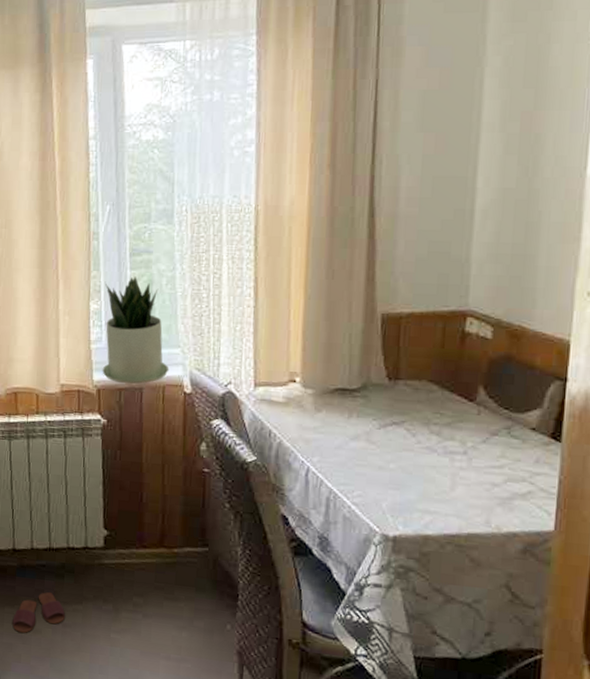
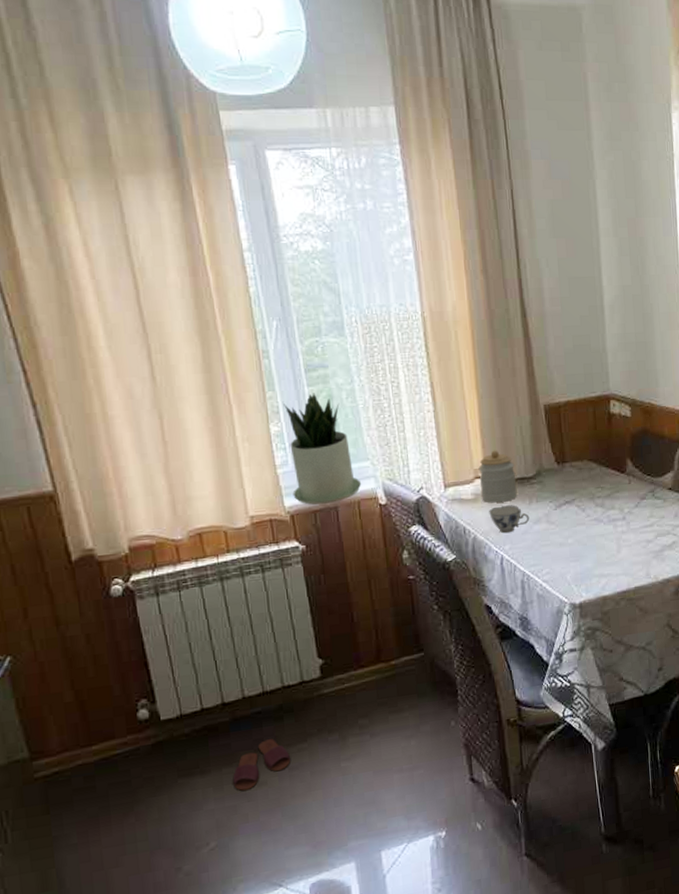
jar: none [294,355,338,411] -> present [478,450,517,503]
teacup: none [300,415,347,445] -> present [489,505,530,534]

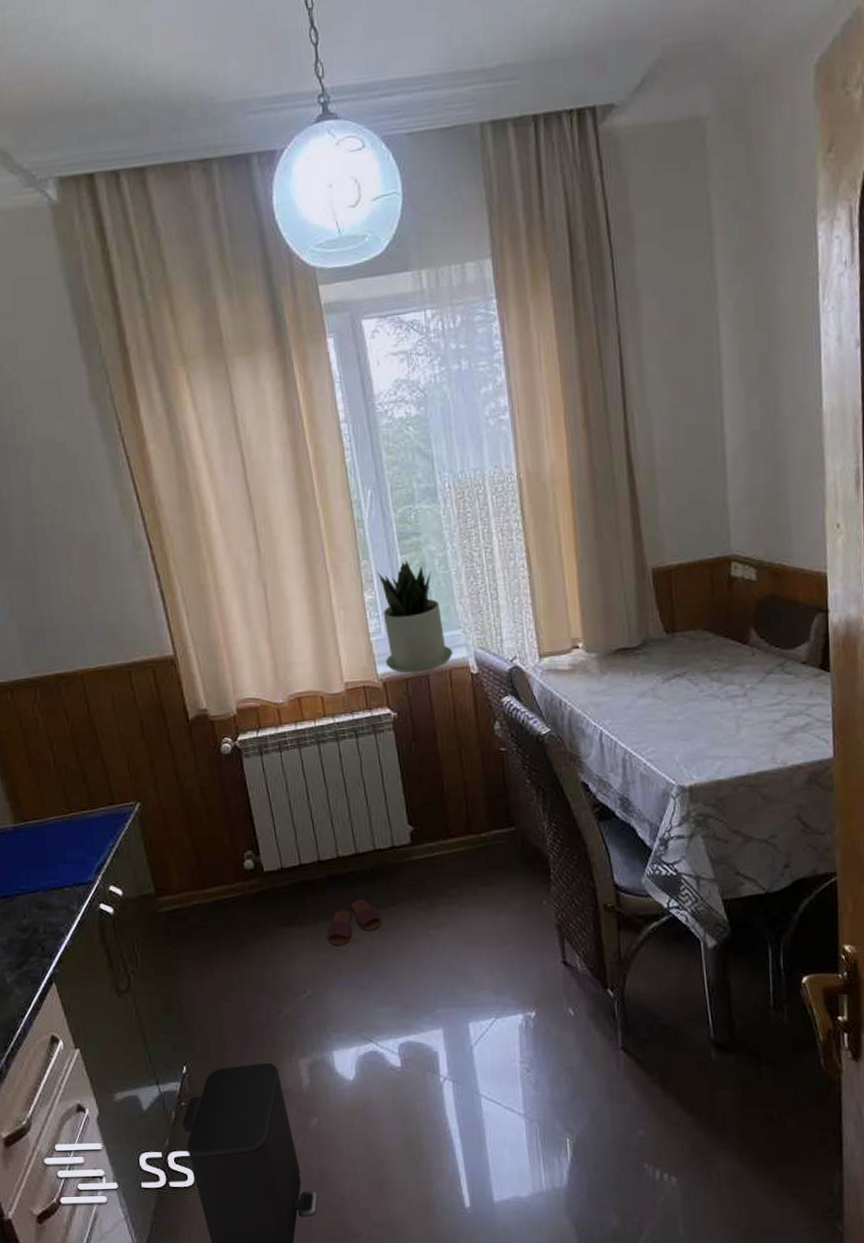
jar: present [478,450,517,503] -> none [576,618,620,675]
teacup: present [489,505,530,534] -> none [587,677,633,708]

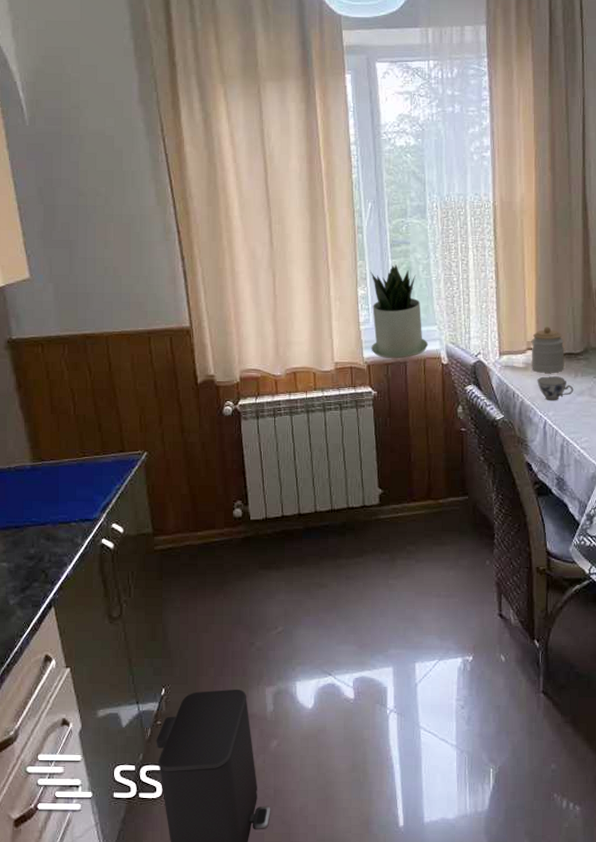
slippers: present [327,899,381,946] -> none [301,550,348,590]
jar: none [576,618,620,675] -> present [531,326,565,373]
teacup: none [587,677,633,708] -> present [537,376,574,401]

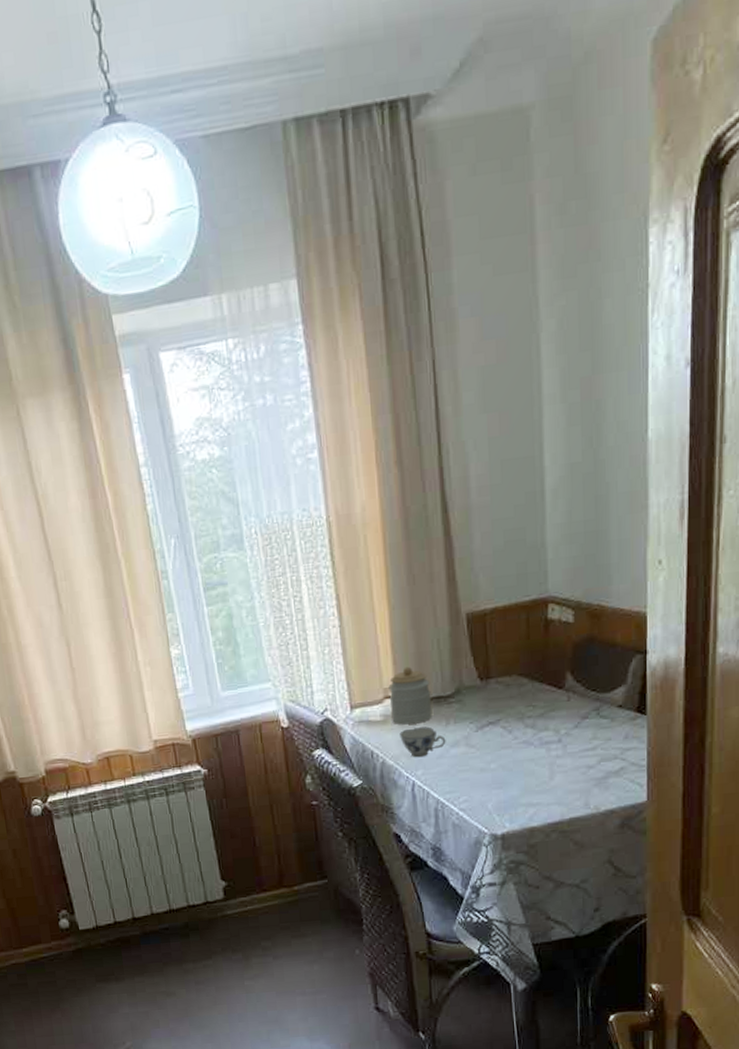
planter: present [371,264,429,359] -> none [183,612,263,729]

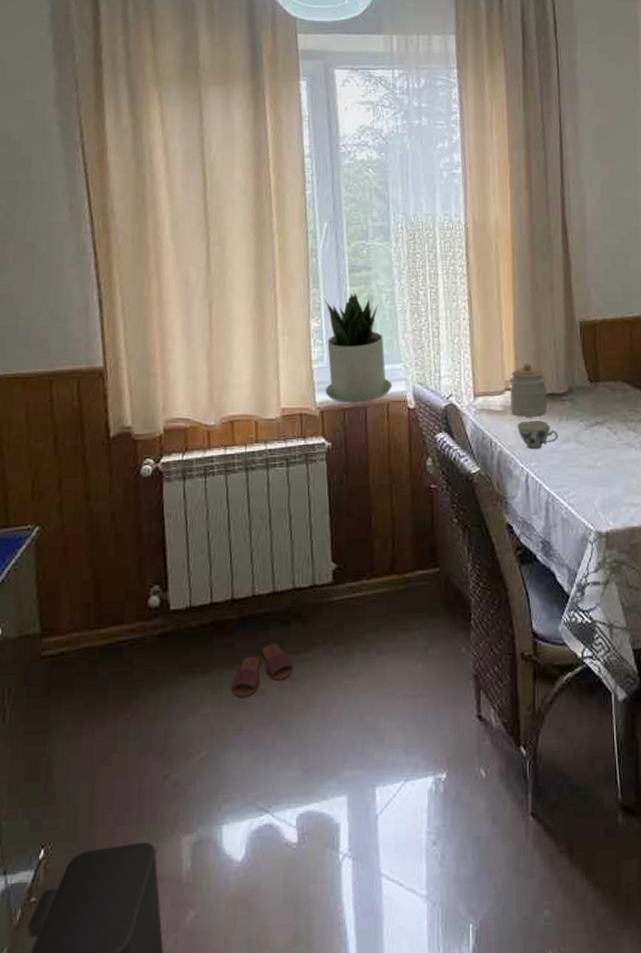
slippers: none [144,954,197,1000] -> present [232,644,292,698]
planter: none [183,612,263,729] -> present [325,293,393,404]

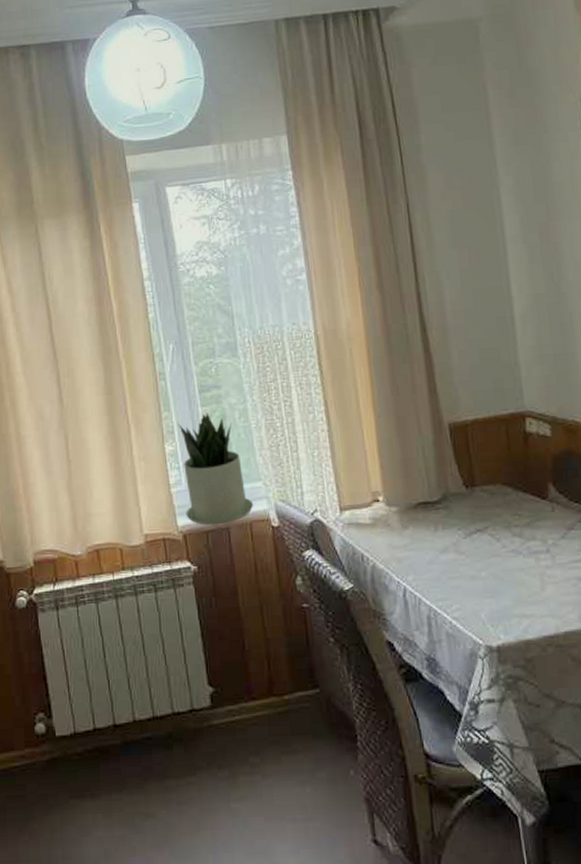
slippers: present [232,644,292,698] -> none [122,768,179,822]
jar: present [509,363,547,417] -> none [376,471,421,529]
teacup: present [517,421,559,450] -> none [389,531,436,563]

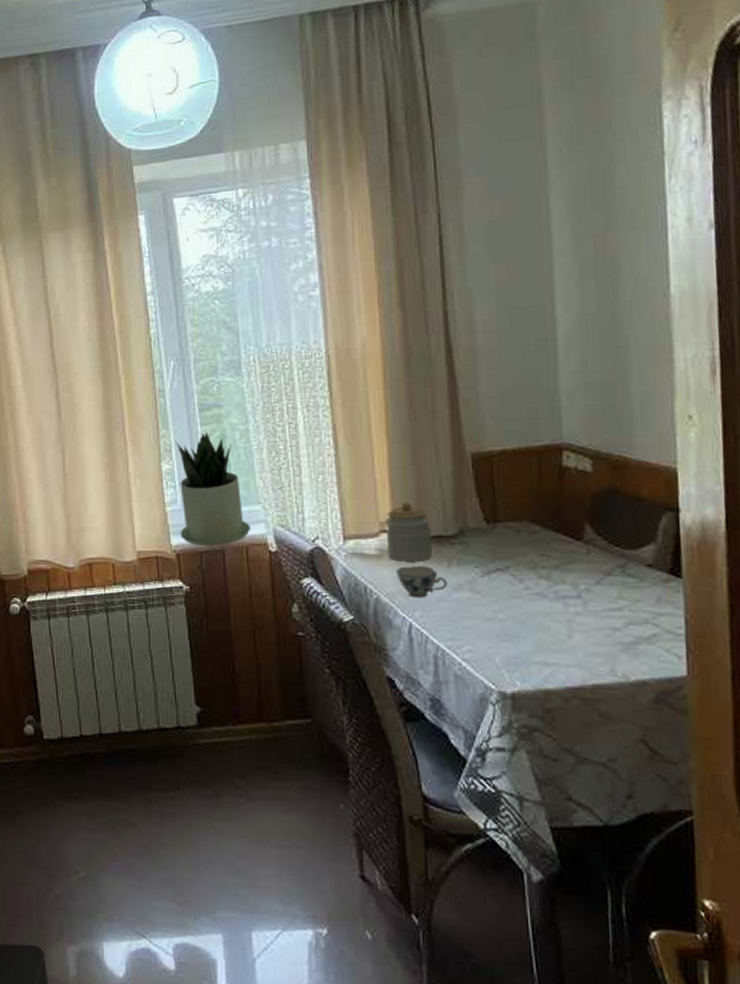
jar: none [376,471,421,529] -> present [385,502,433,562]
teacup: none [389,531,436,563] -> present [396,566,448,598]

